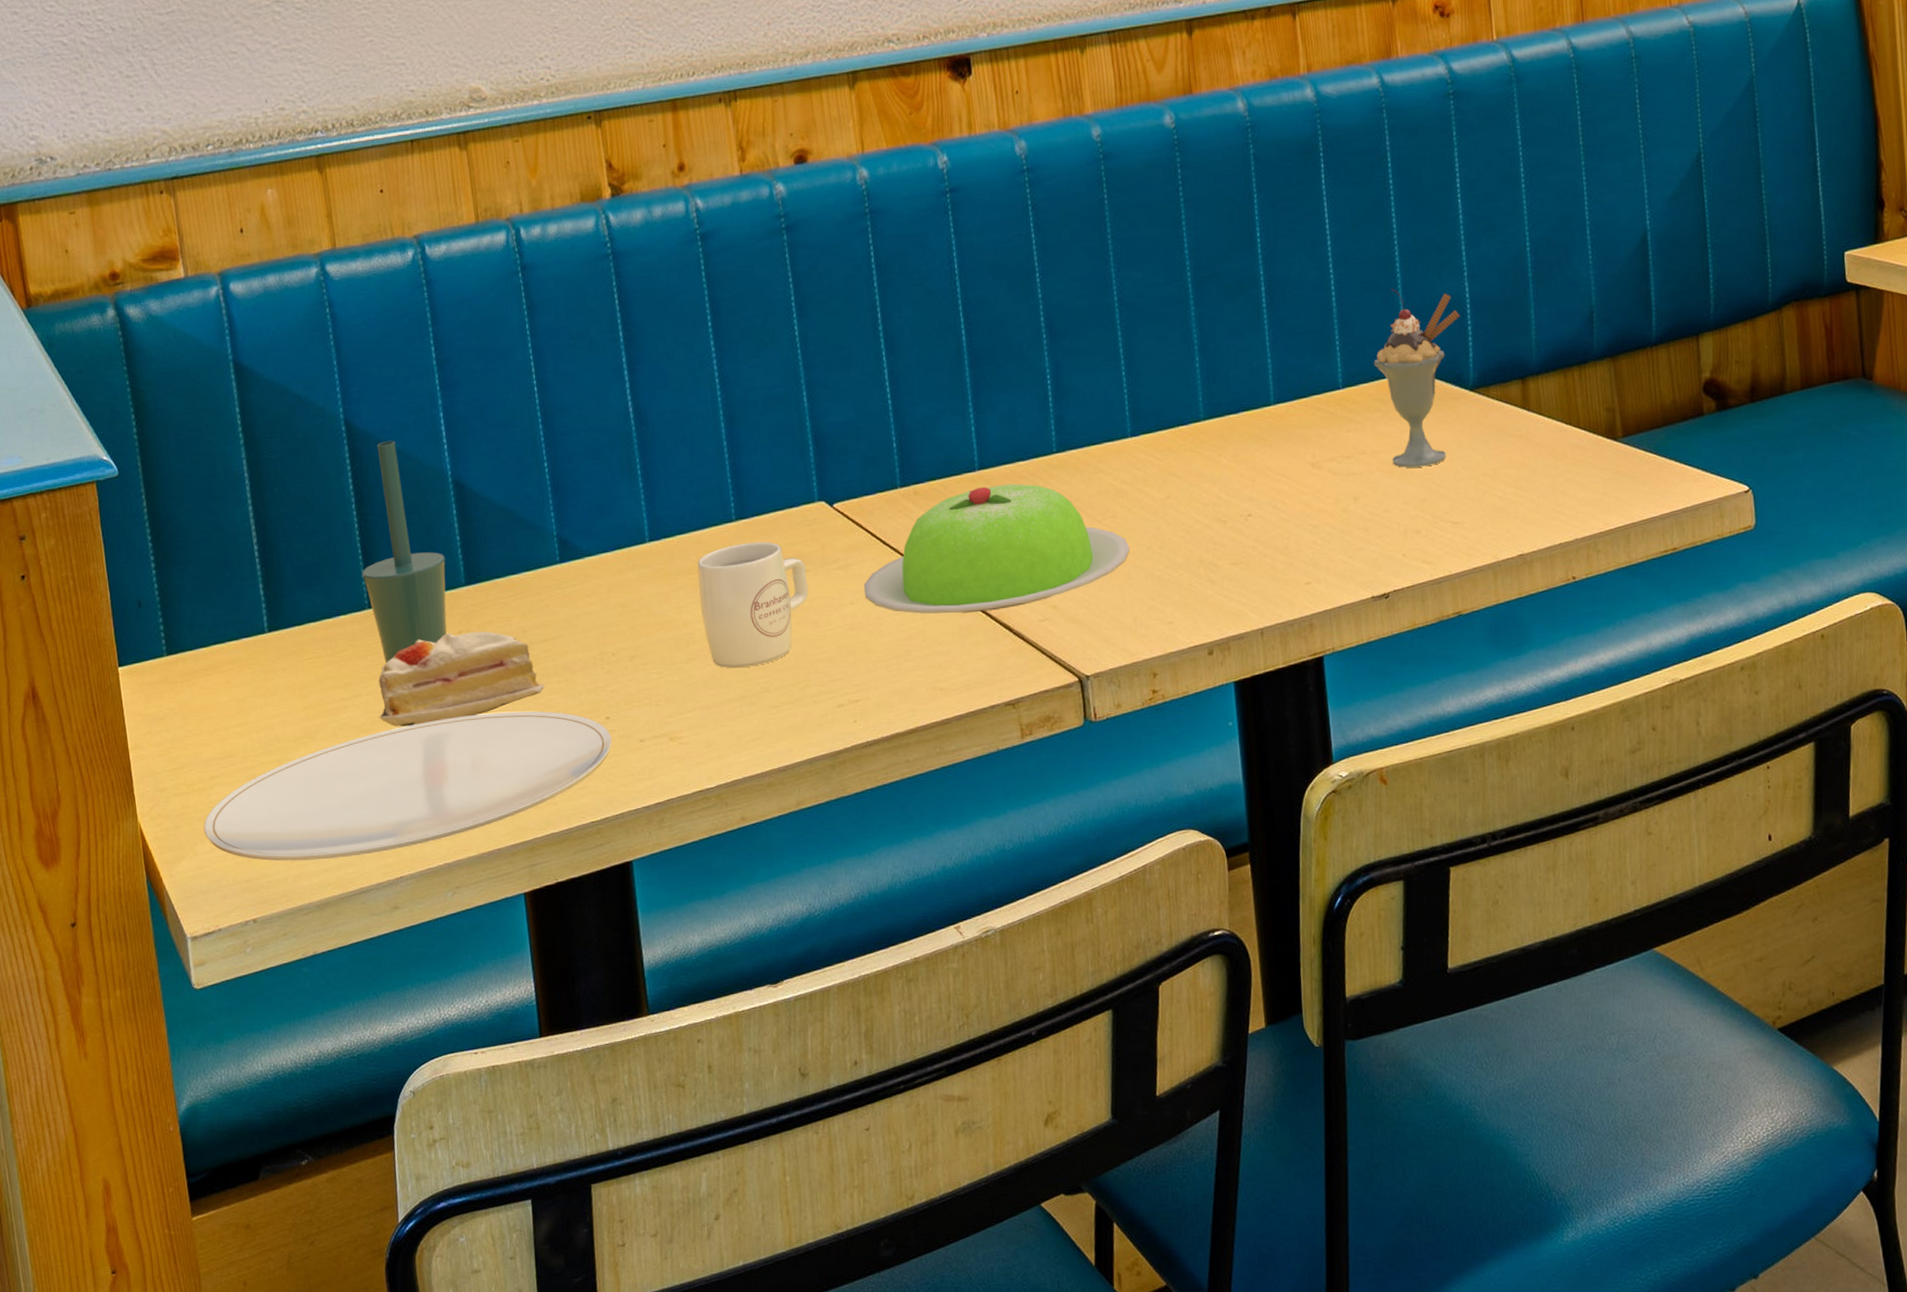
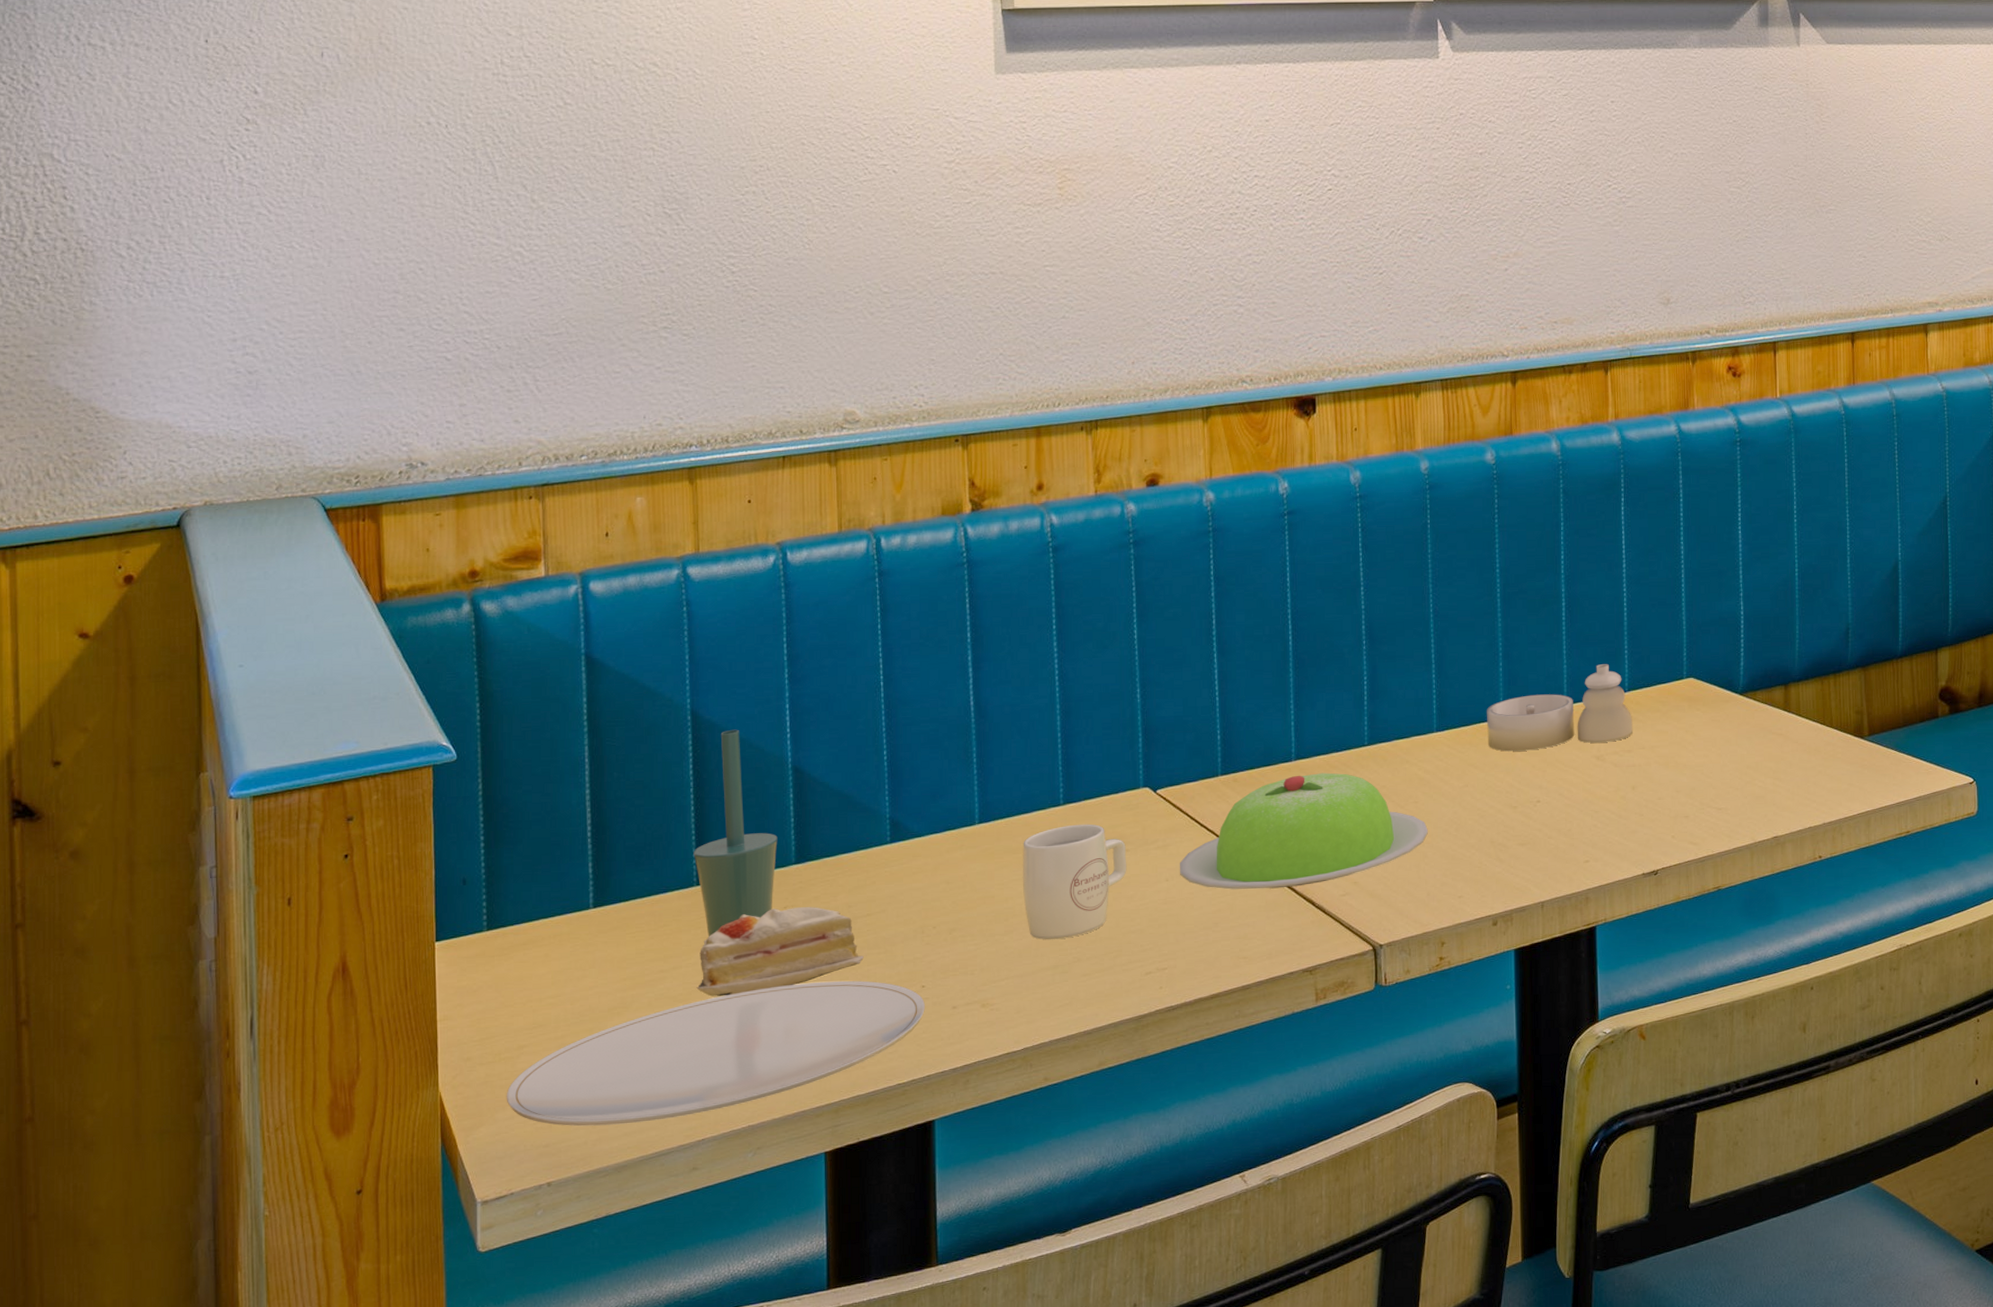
sugar bowl: none [1185,357,1352,459] -> present [1487,664,1634,752]
icecream: present [1373,289,1461,468] -> none [1657,606,1735,761]

